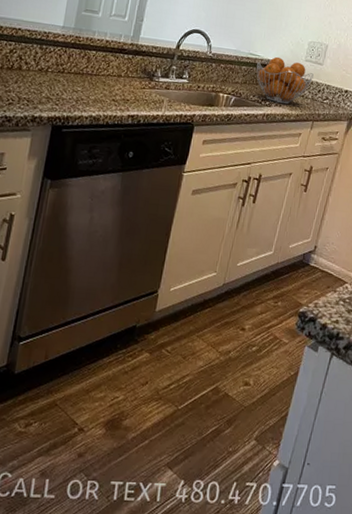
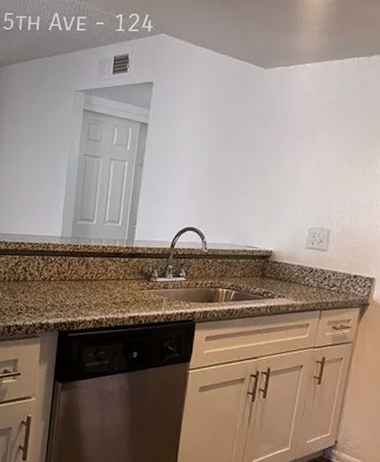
fruit basket: present [256,56,314,105] -> none [255,247,317,295]

